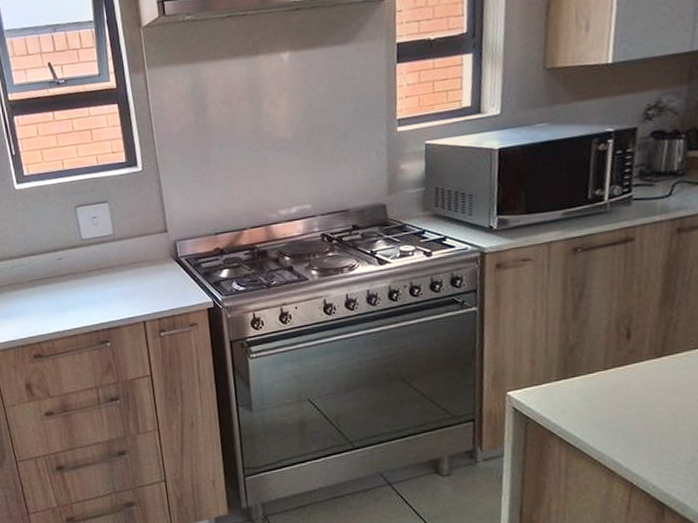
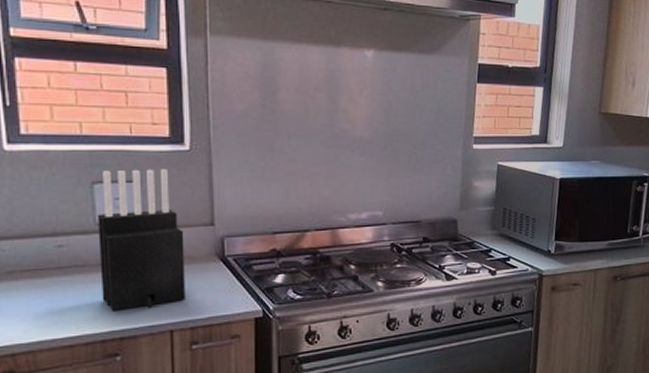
knife block: none [81,189,152,307] -> present [98,169,185,311]

